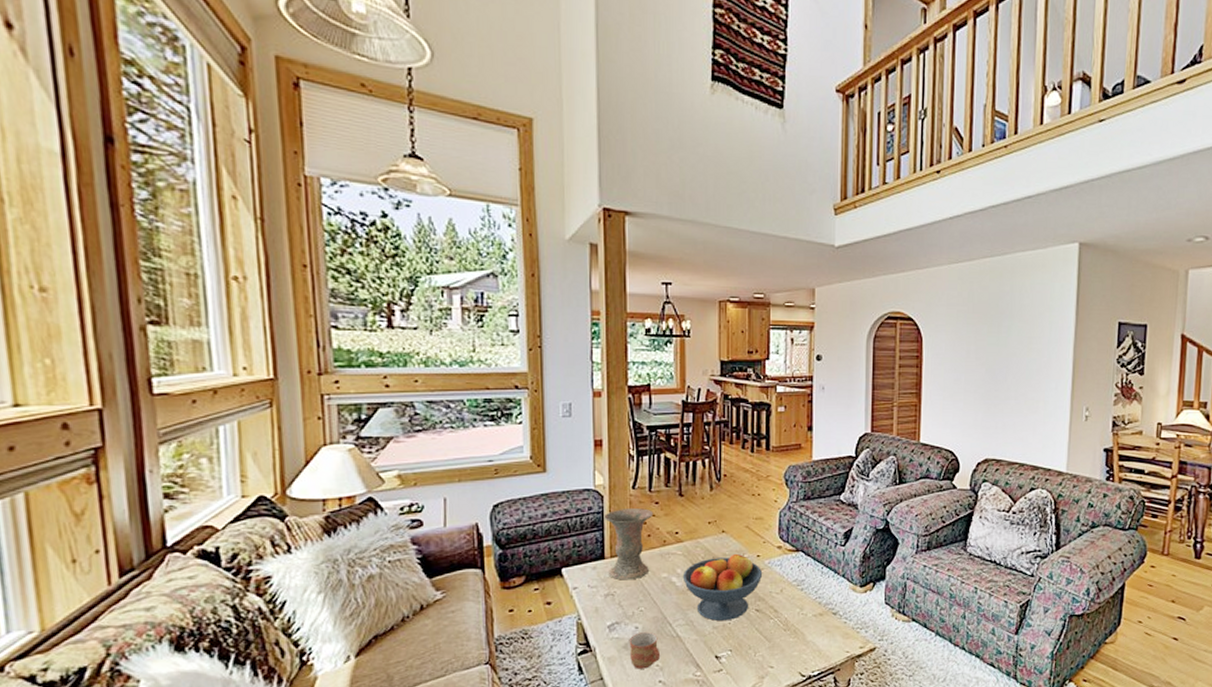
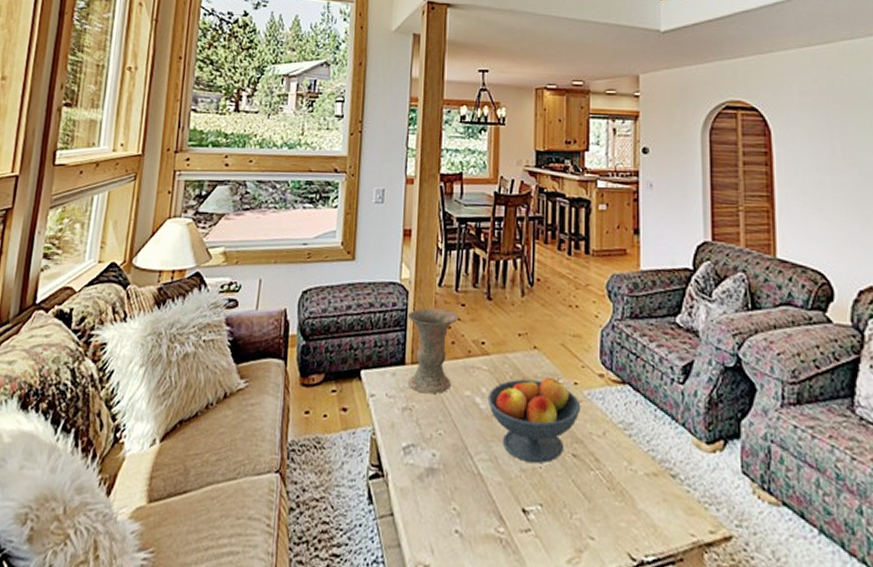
mug: present [629,631,661,669] -> none [424,461,459,511]

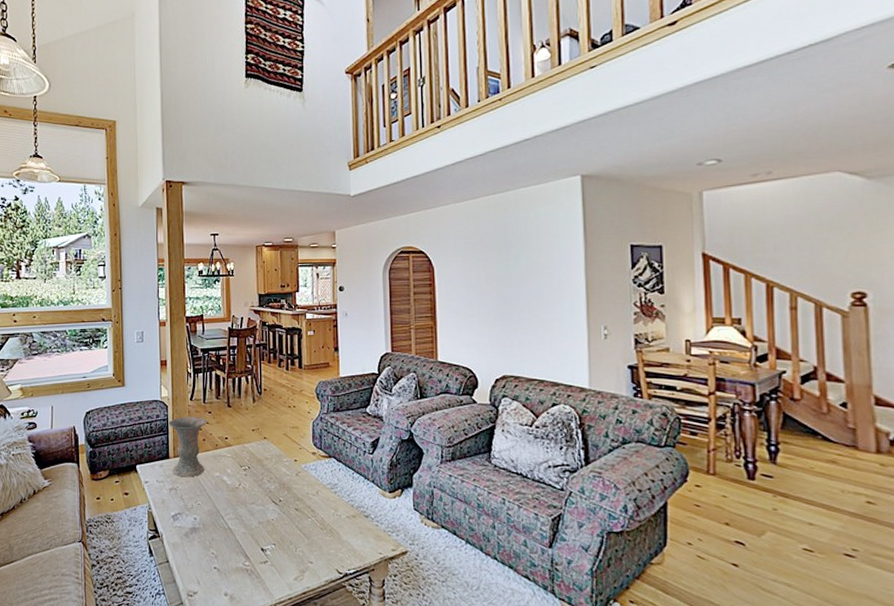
fruit bowl: present [487,376,581,463] -> none [232,457,300,517]

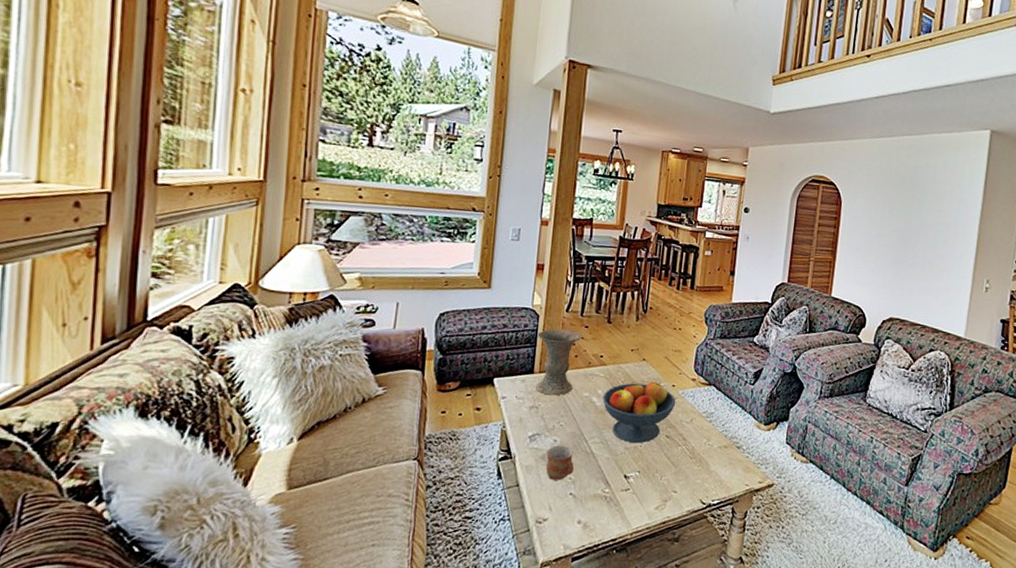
mug: none [189,522,215,556] -> present [546,445,575,480]
fruit bowl: none [232,457,300,517] -> present [602,381,676,443]

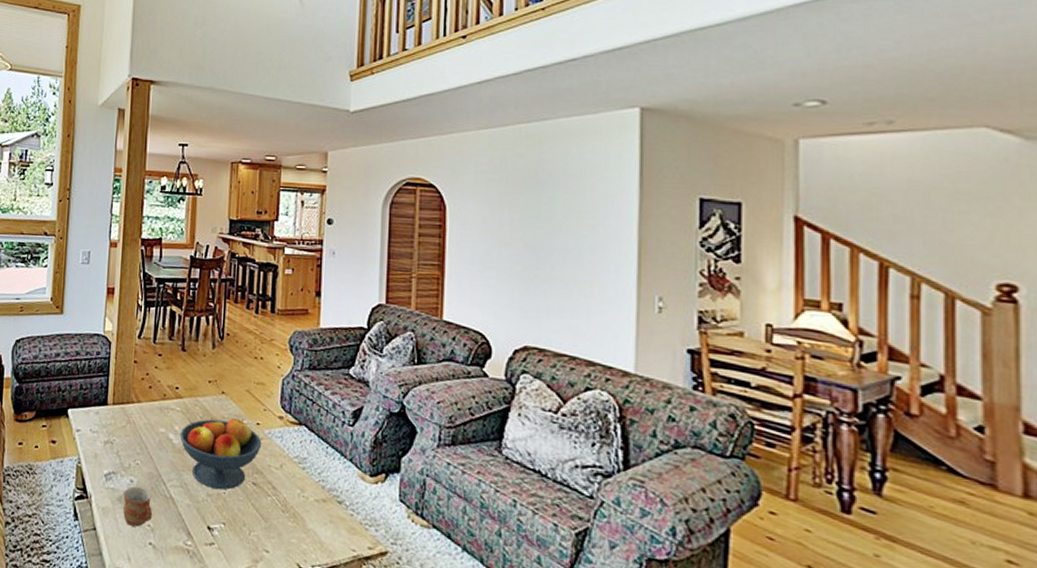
vase: present [535,329,583,396] -> none [109,357,156,431]

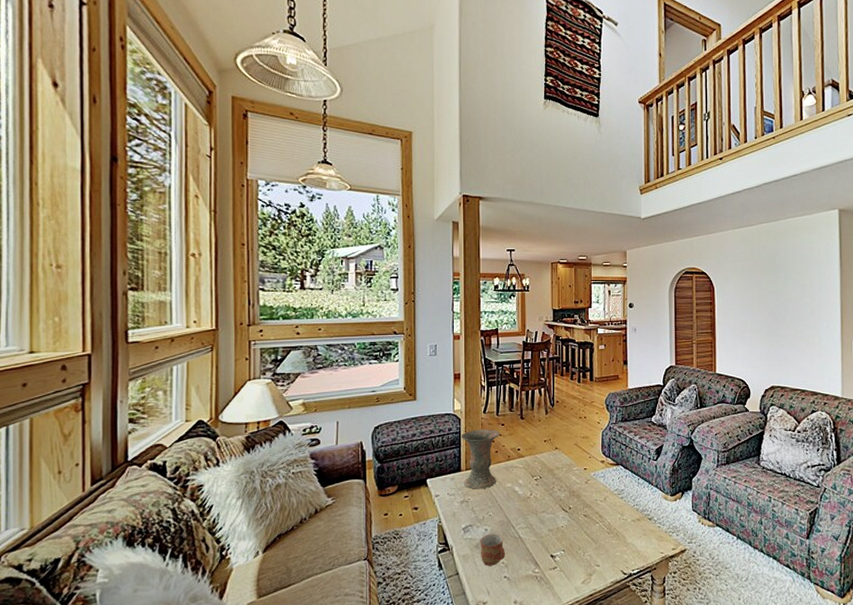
vase: none [109,357,156,431] -> present [460,429,500,489]
fruit bowl: present [179,417,262,490] -> none [523,466,589,524]

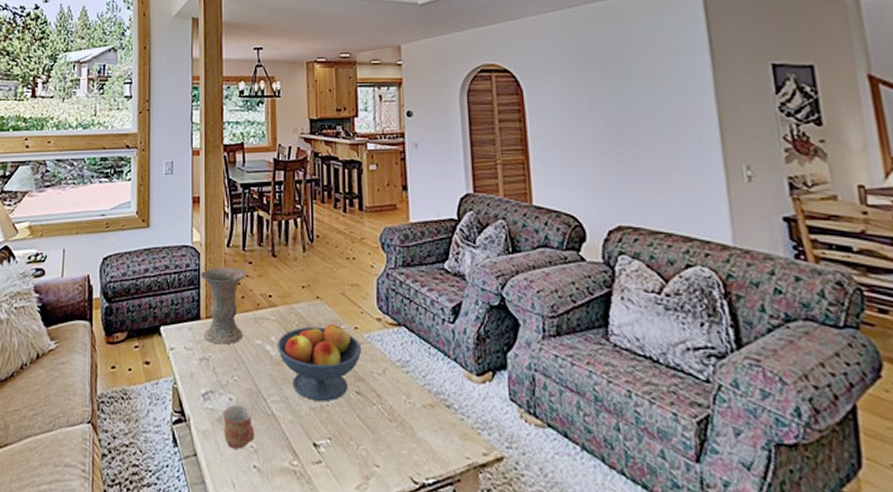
fruit bowl: none [523,466,589,524] -> present [276,323,362,401]

